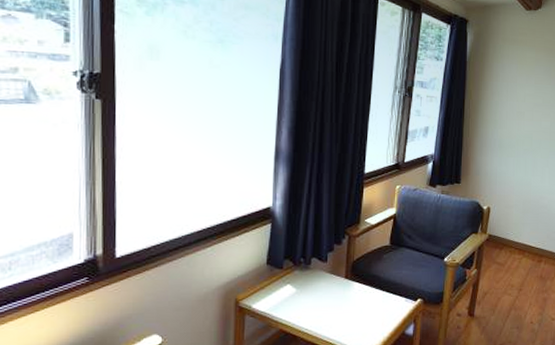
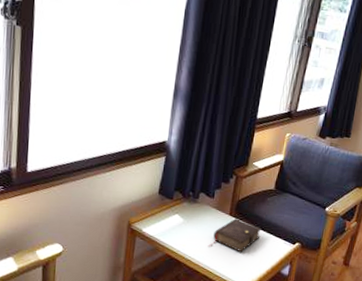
book: none [326,281,380,317] -> present [209,219,262,252]

